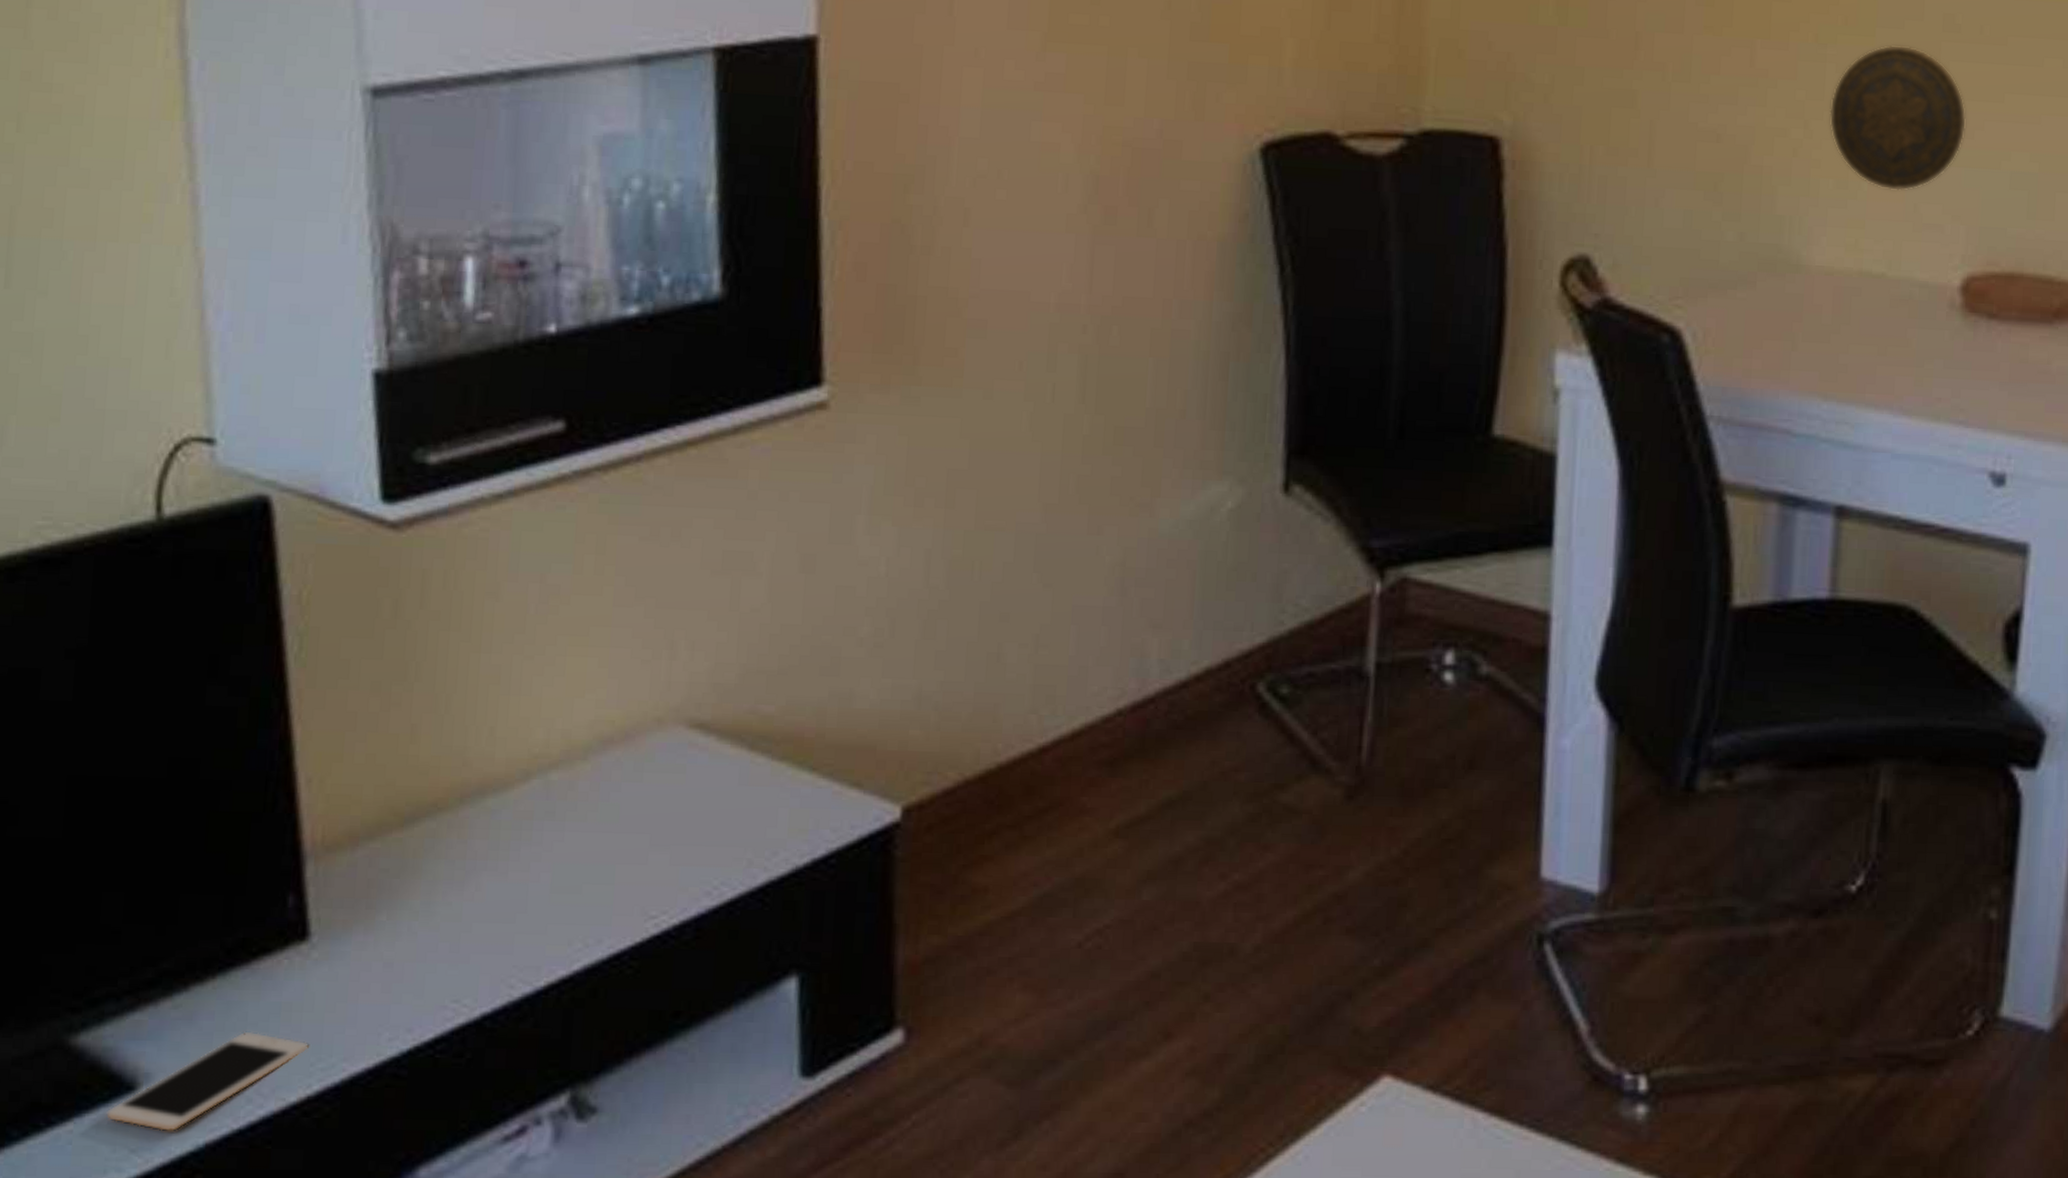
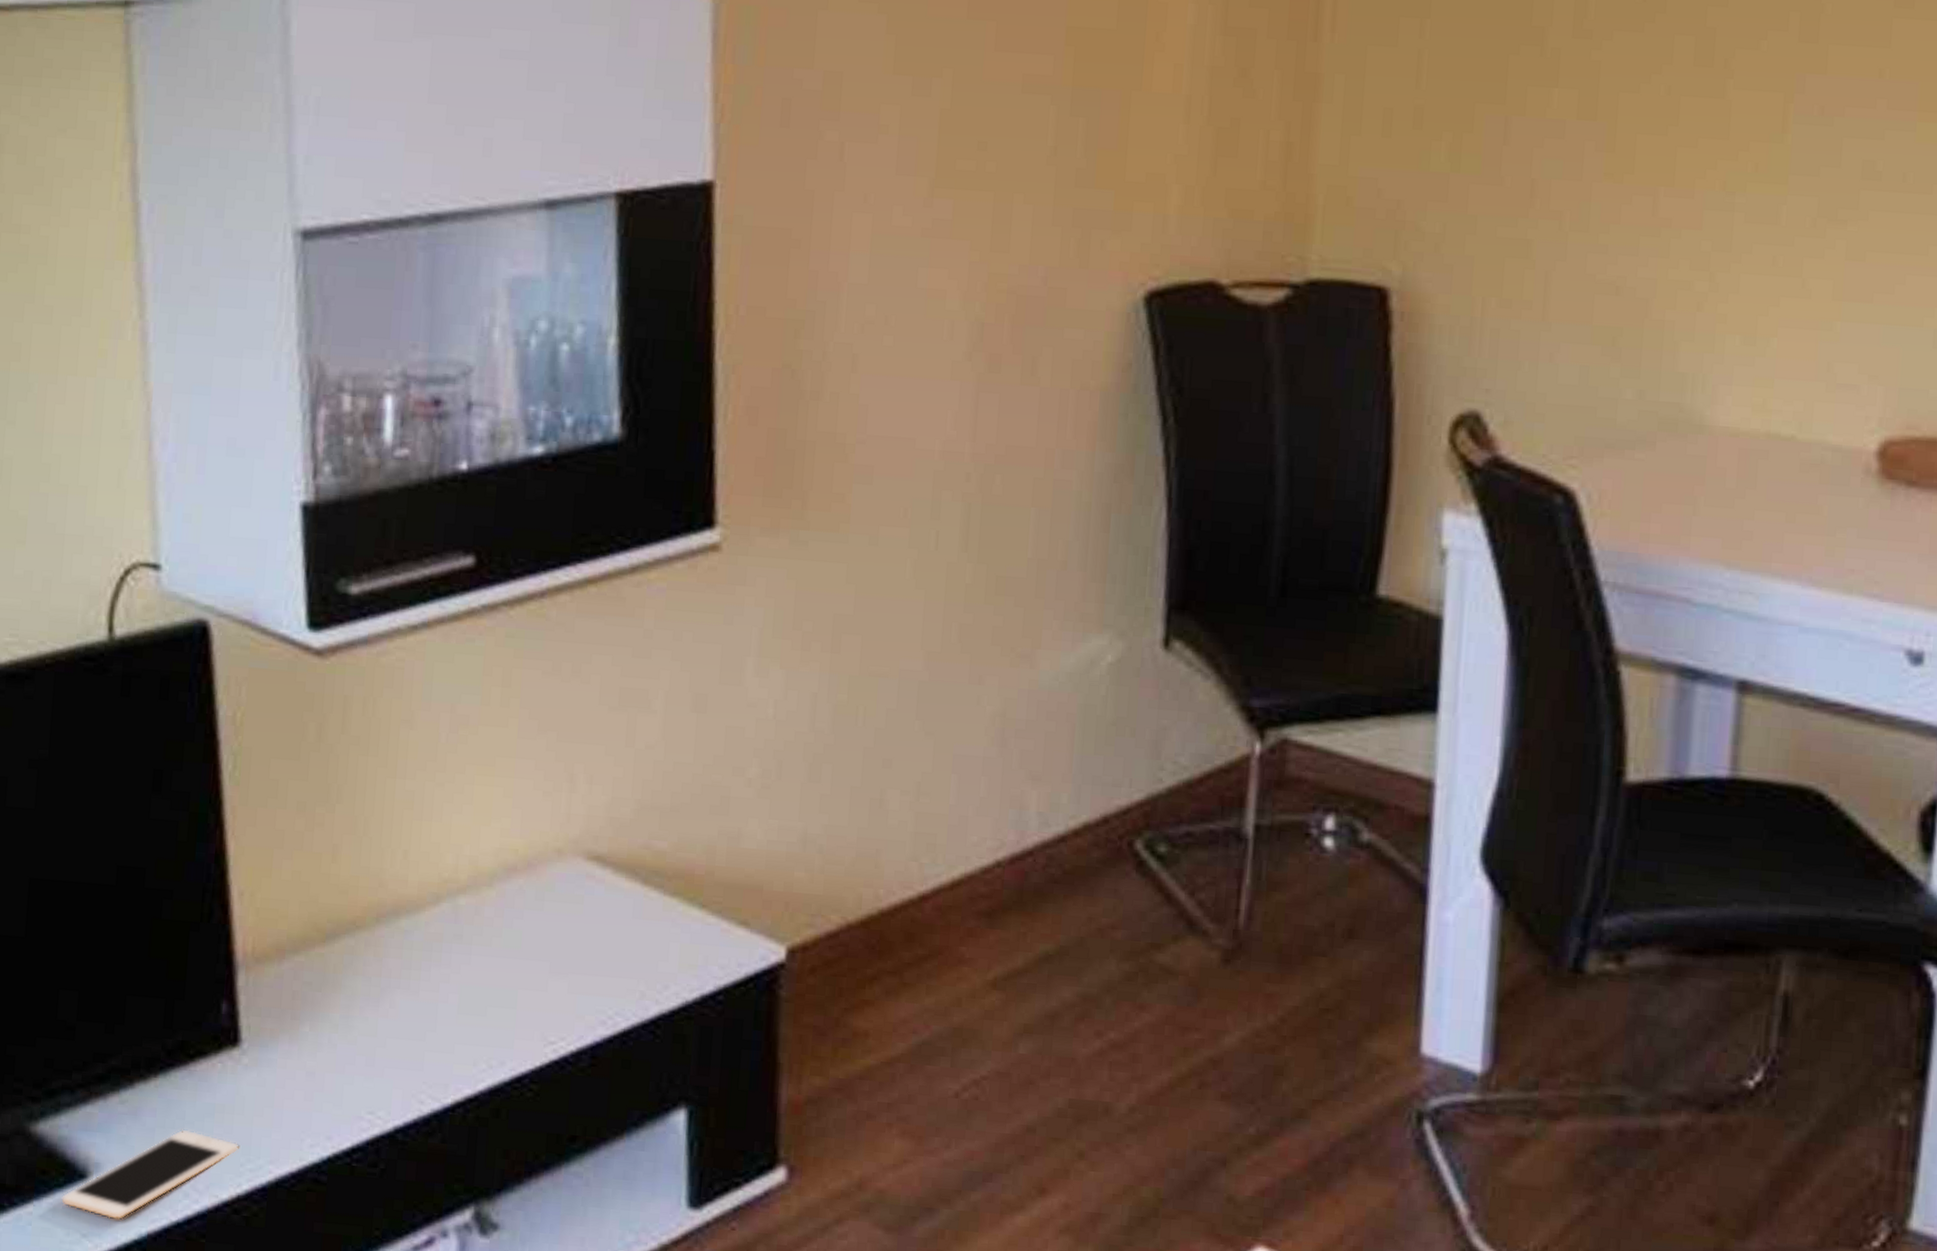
decorative plate: present [1829,44,1967,191] -> none [1736,193,1887,349]

